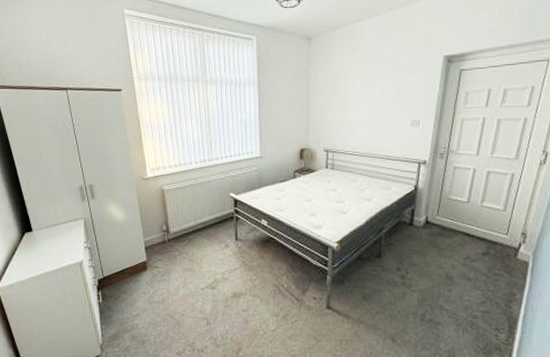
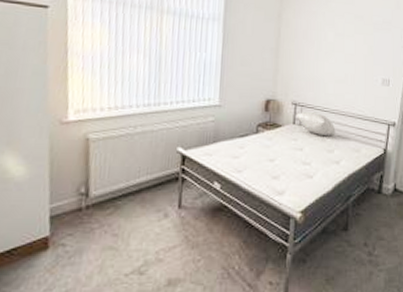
pillow: none [329,157,366,176] -> present [297,112,336,135]

